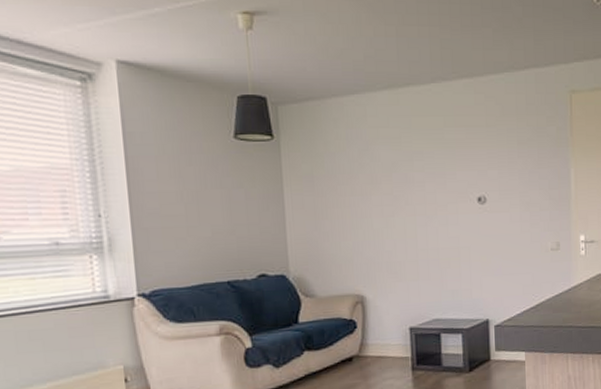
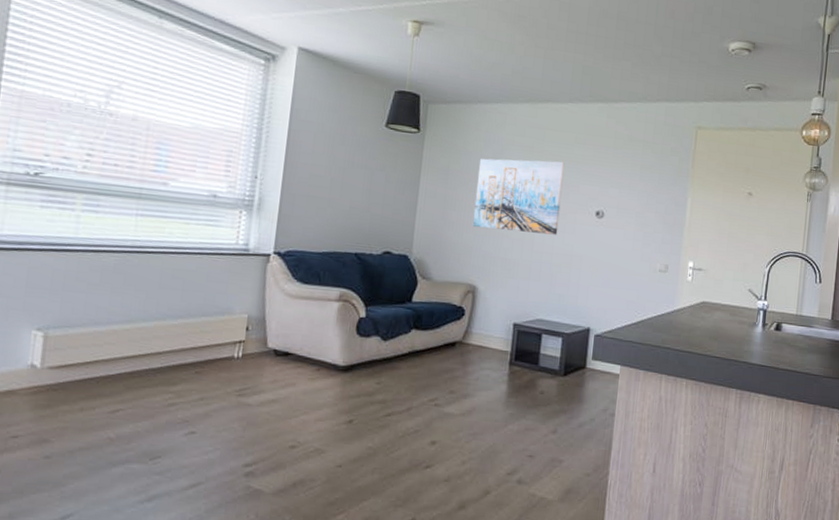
wall art: none [344,149,441,233] -> present [472,158,565,235]

